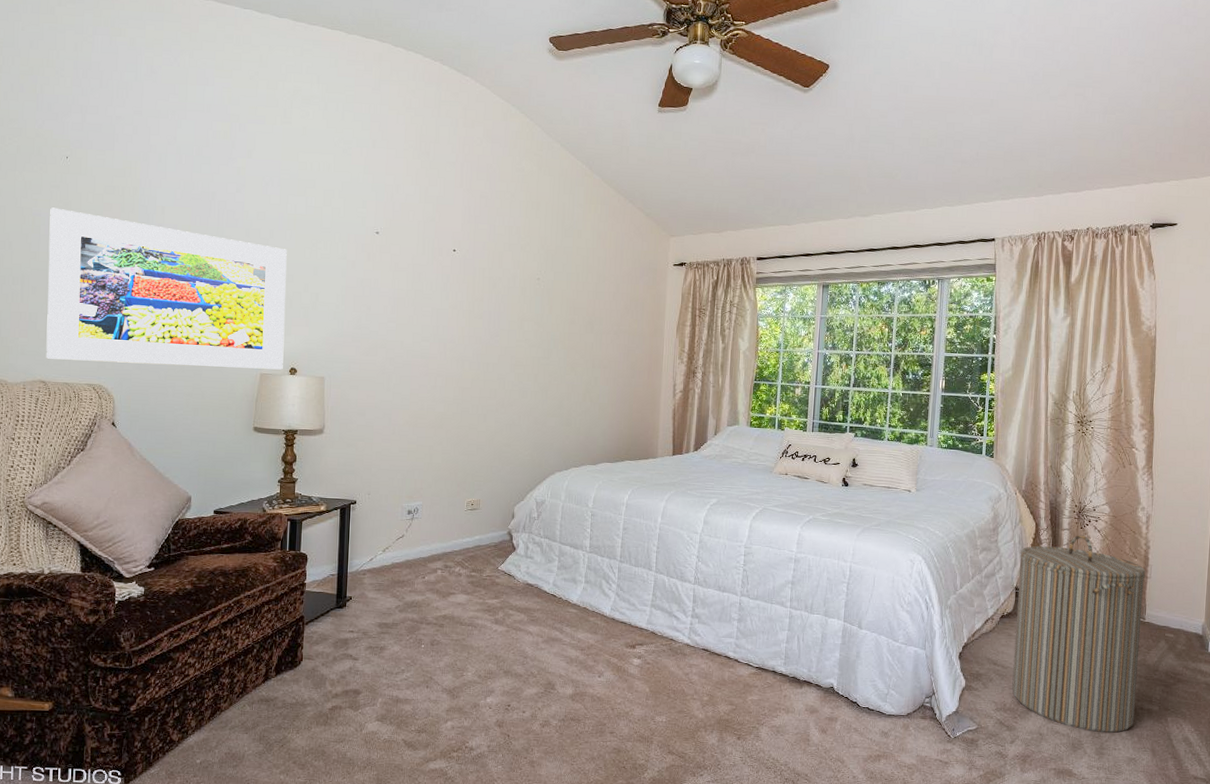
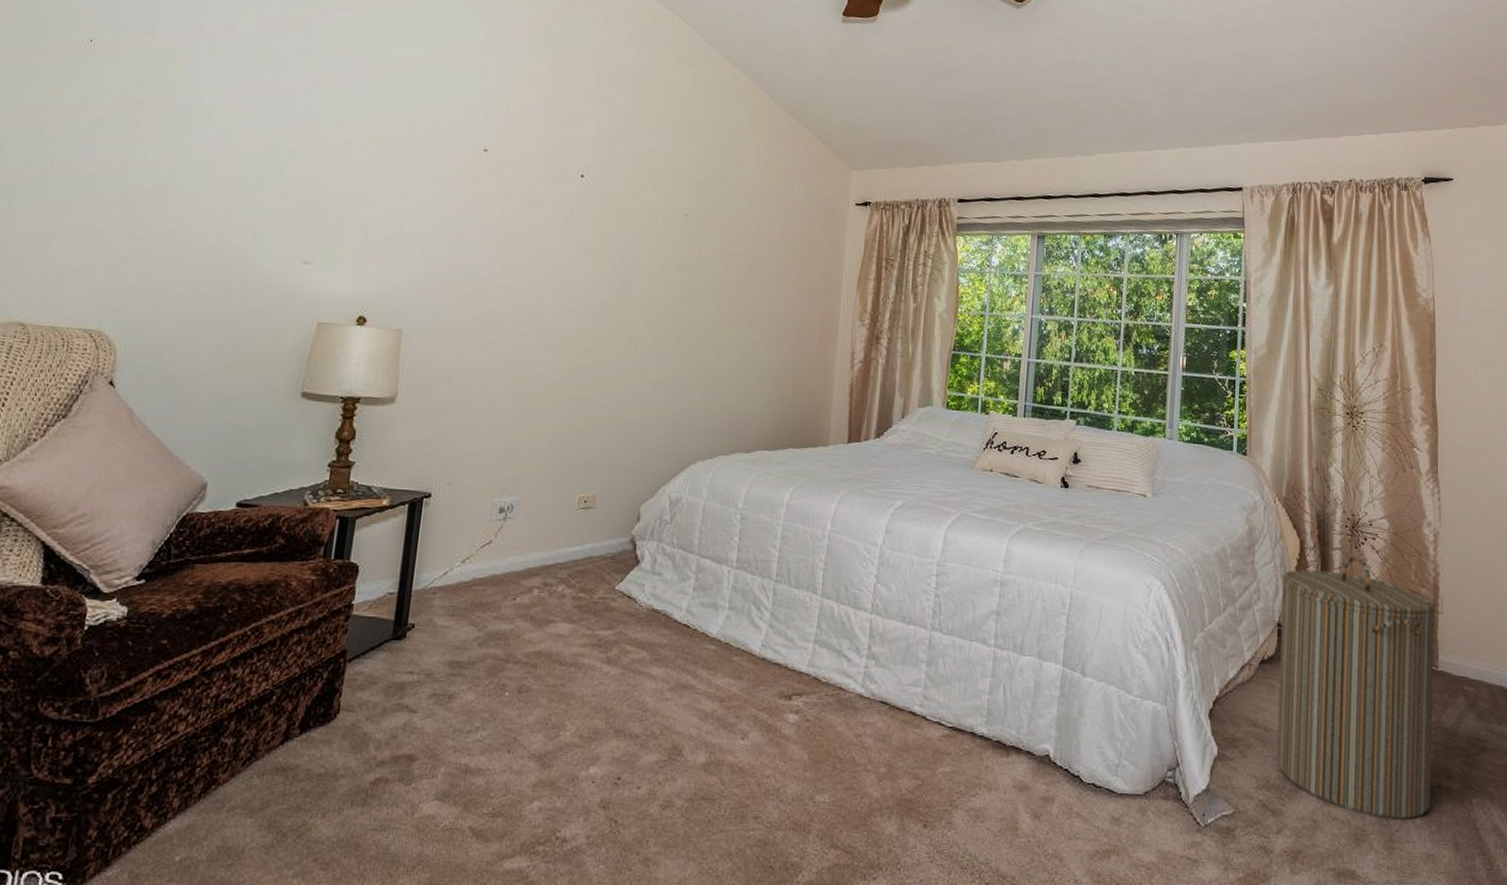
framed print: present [46,207,287,370] -> none [29,101,367,319]

